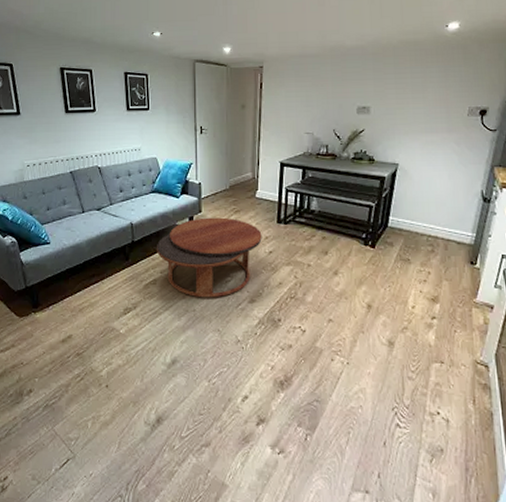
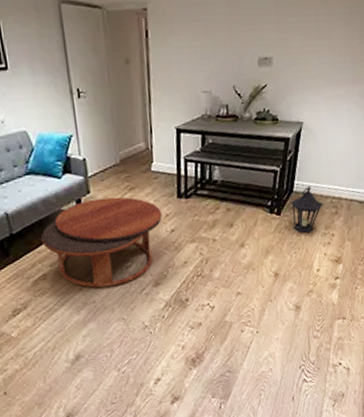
lantern: none [384,222,420,269] -> present [290,185,324,234]

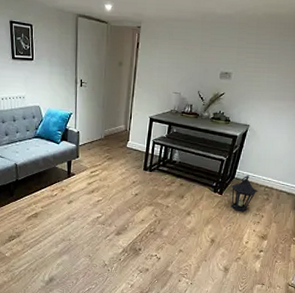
coffee table: present [41,196,162,288] -> none [38,162,130,230]

